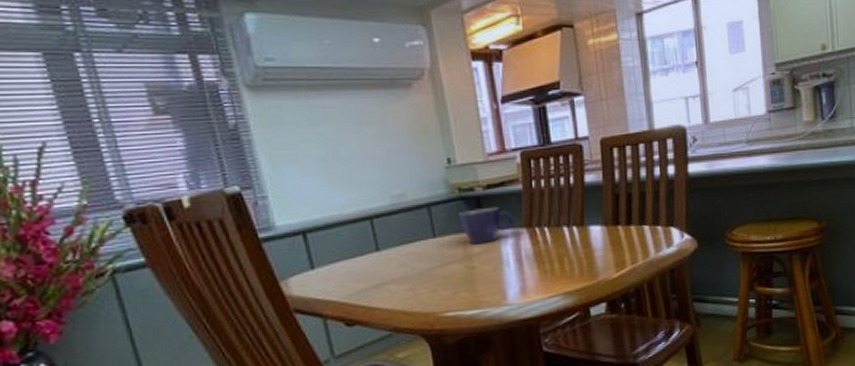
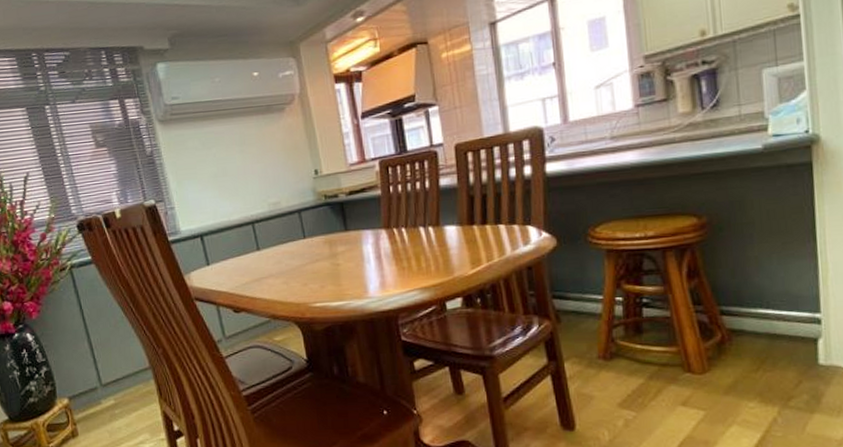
cup: present [458,206,514,245] -> none [324,210,374,245]

